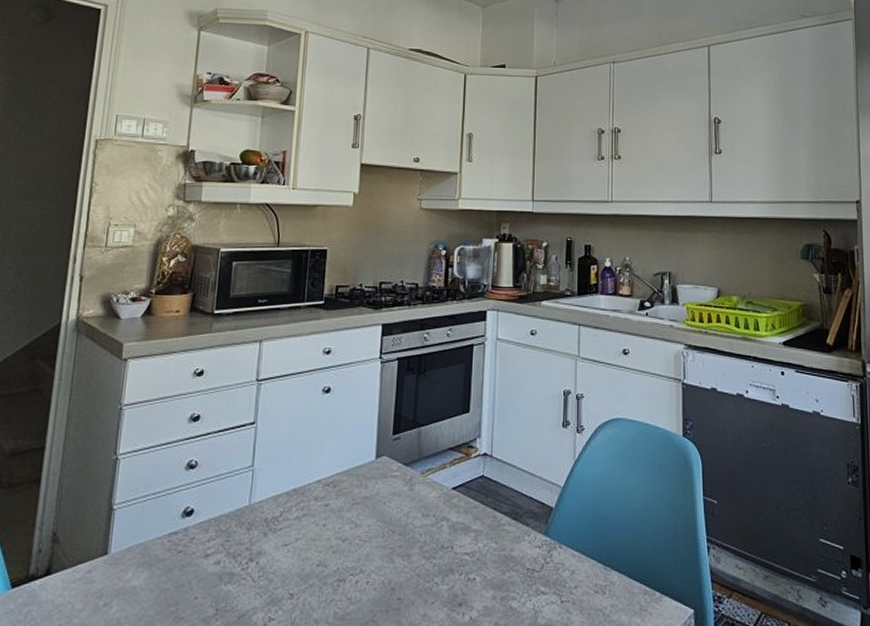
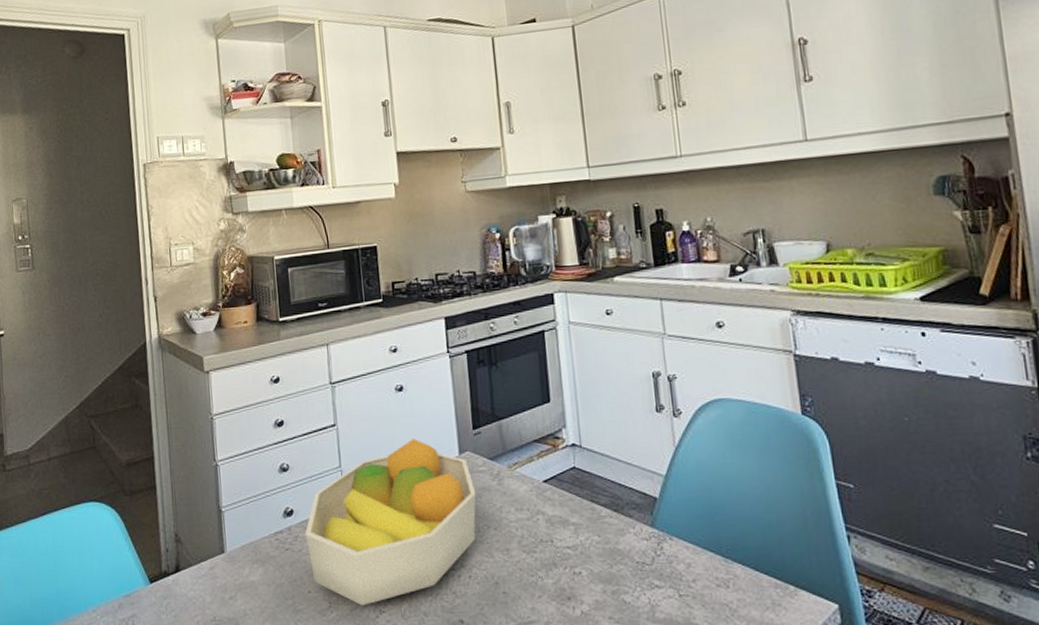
fruit bowl: none [201,441,387,613] -> present [305,439,477,606]

